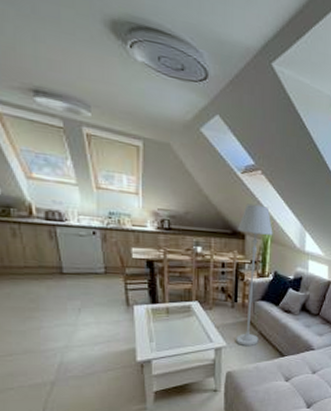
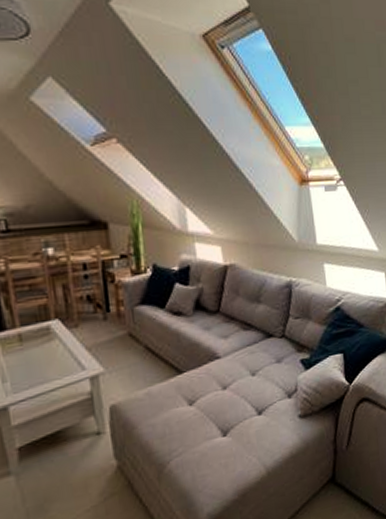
floor lamp: present [236,203,273,345] -> none [97,182,146,368]

